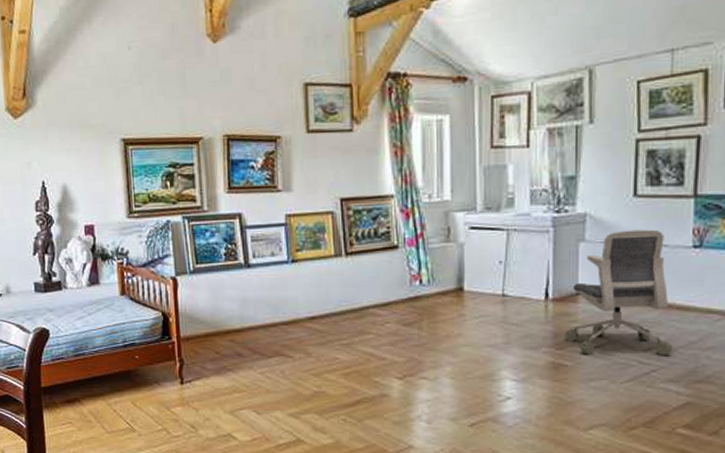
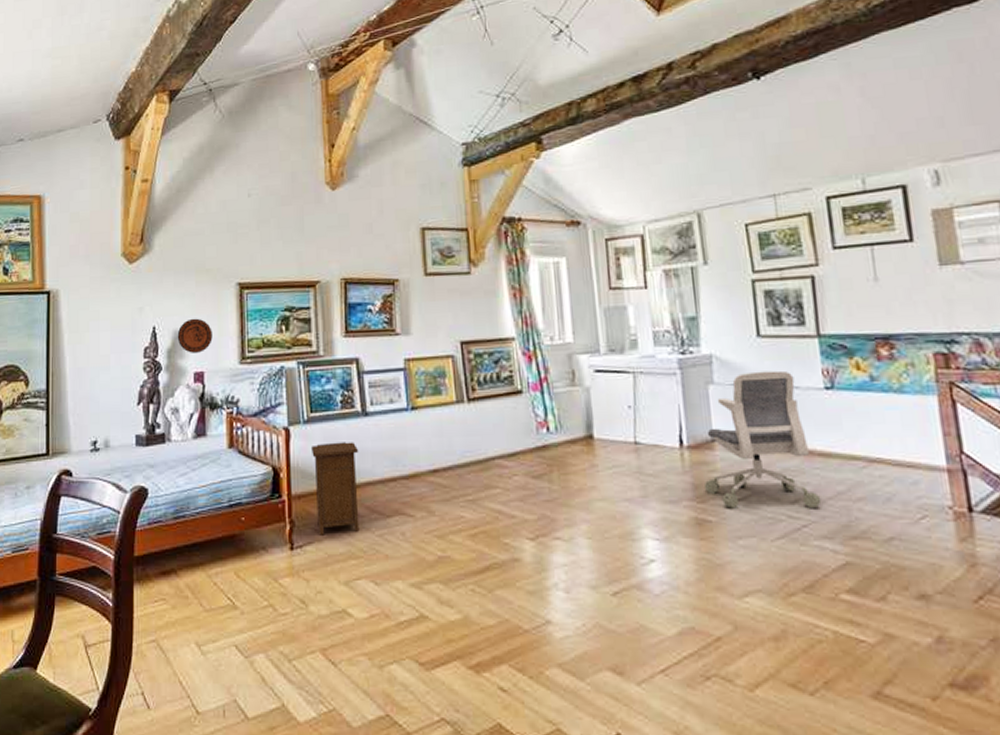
decorative plate: none [66,173,100,207] -> present [177,318,213,353]
nightstand: none [197,291,243,372] -> present [310,442,360,535]

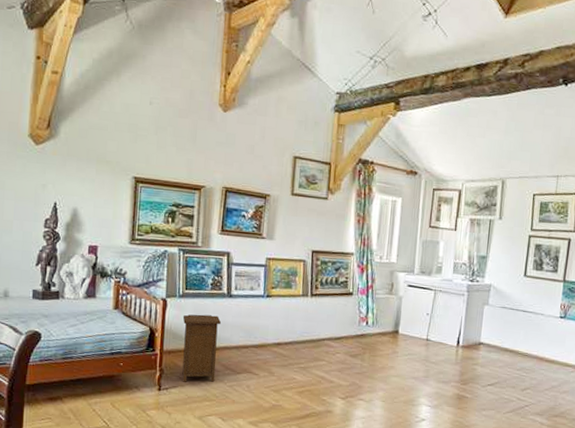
decorative plate: present [177,318,213,353] -> none [76,200,108,230]
office chair: present [705,370,822,509] -> none [468,300,542,395]

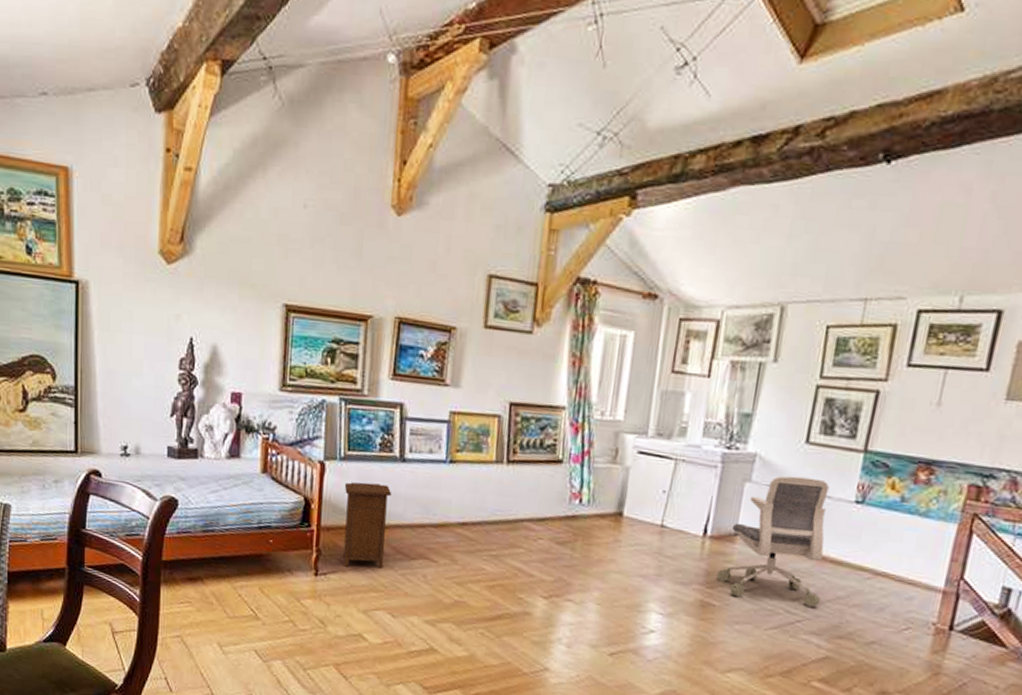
office chair: none [468,300,542,395] -> present [717,476,830,607]

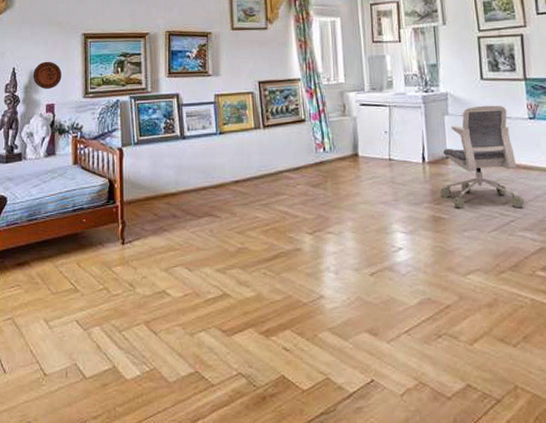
decorative plate: none [215,335,254,373] -> present [33,61,62,89]
nightstand: present [343,482,392,568] -> none [139,159,178,233]

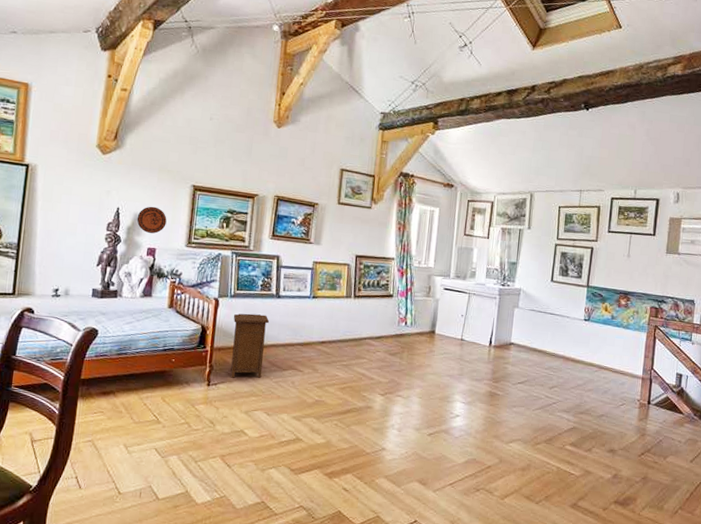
nightstand: none [139,159,178,233] -> present [231,313,270,378]
office chair: present [440,105,525,209] -> none [500,303,568,393]

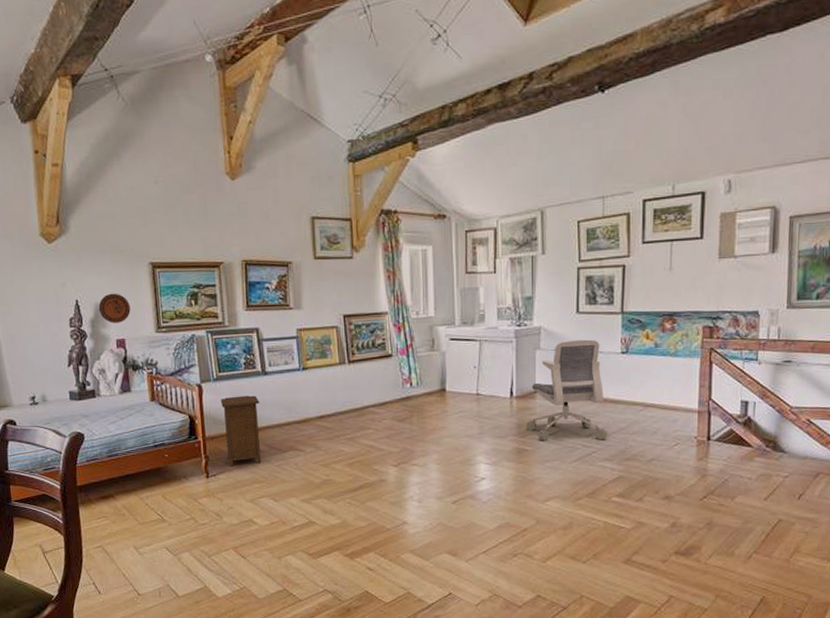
office chair: none [500,303,568,393] -> present [526,339,608,441]

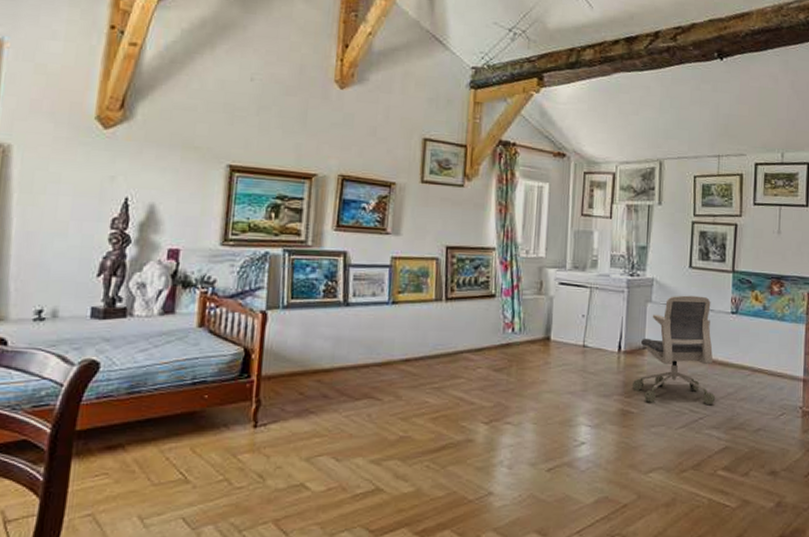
decorative plate: present [98,293,131,323] -> none [152,194,194,230]
nightstand: present [220,395,262,467] -> none [285,328,336,415]

